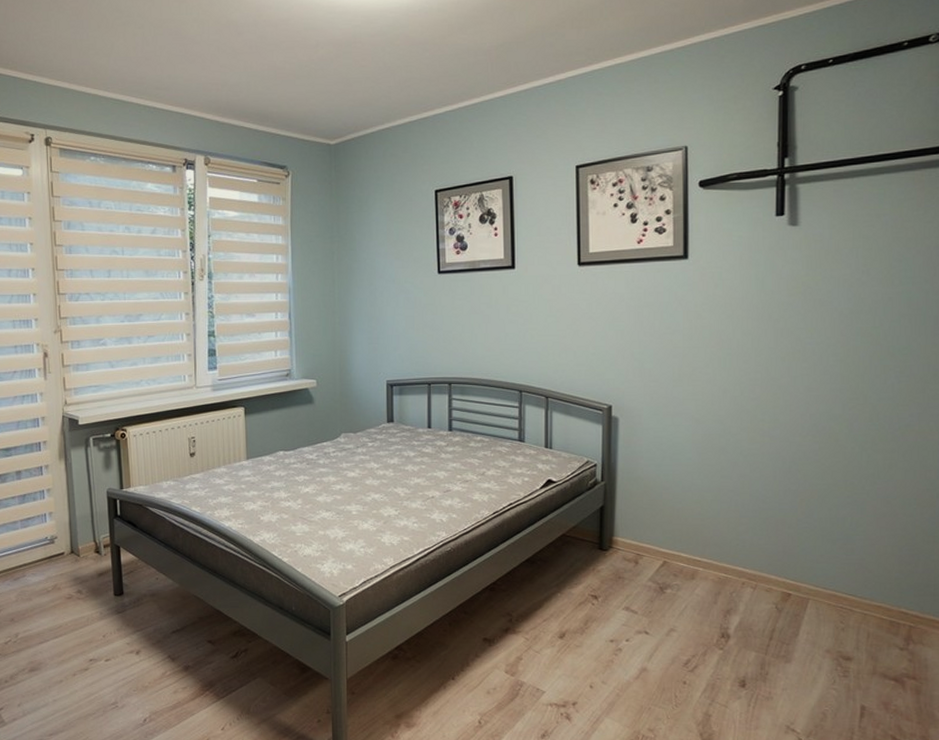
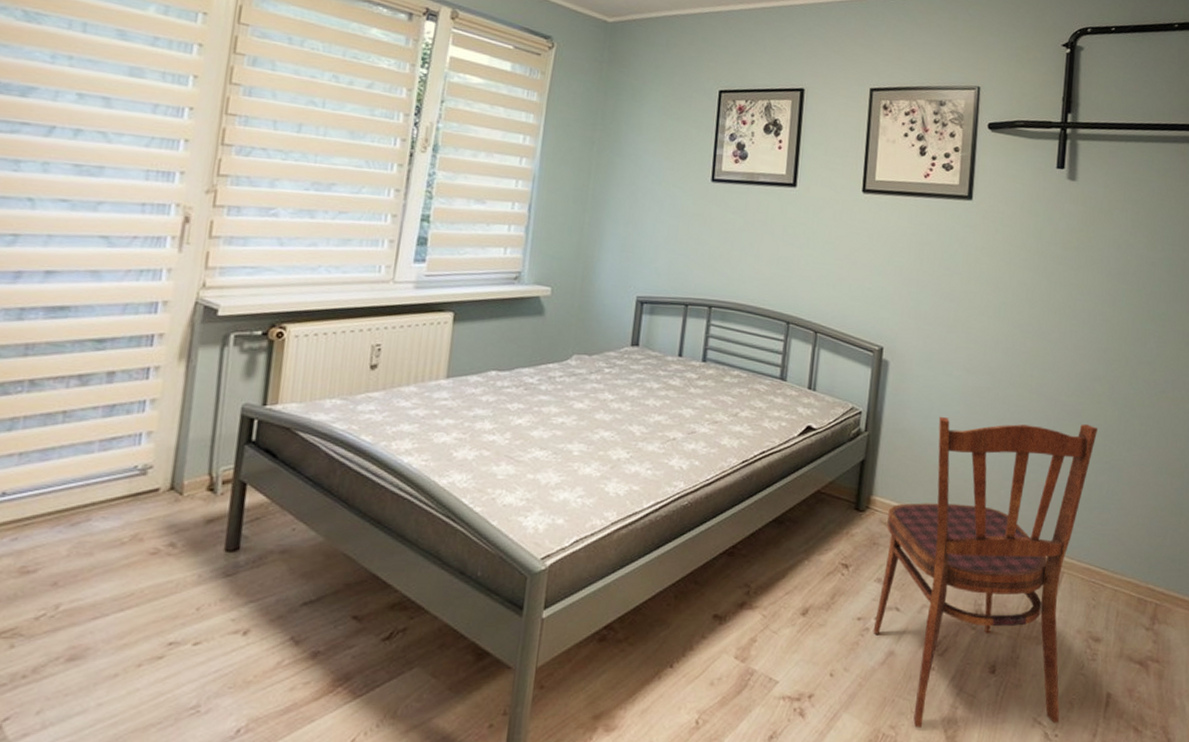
dining chair: none [625,462,838,732] -> present [873,416,1099,728]

